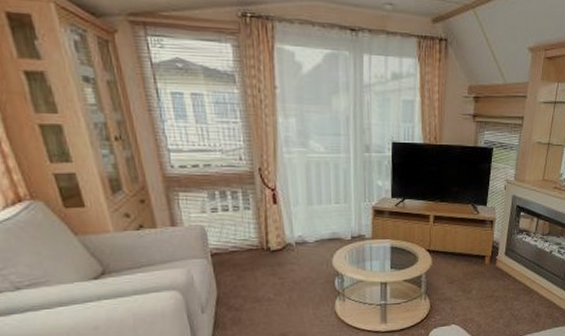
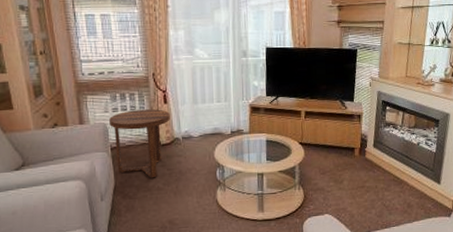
side table: none [208,210,281,288] -> present [109,109,170,178]

